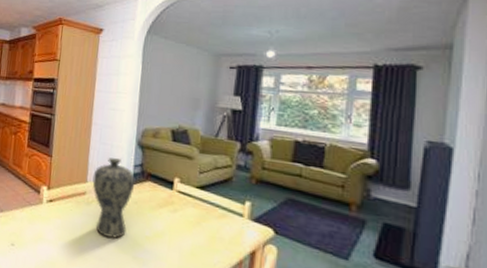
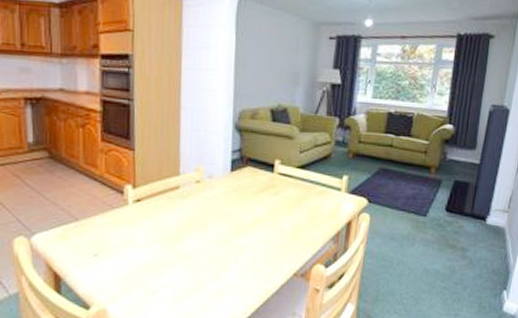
vase: present [92,157,136,239] -> none [186,145,234,231]

